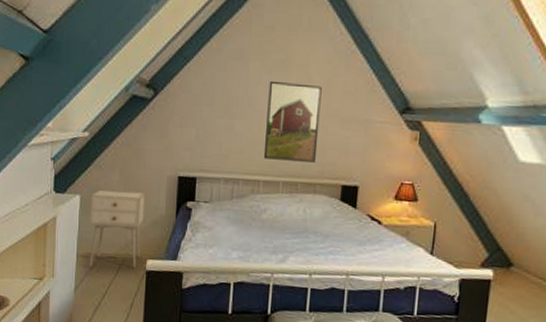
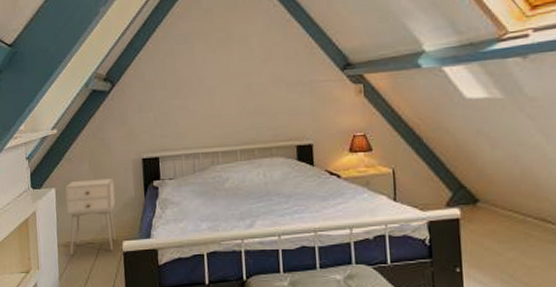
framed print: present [263,80,322,163] -> none [214,56,268,131]

